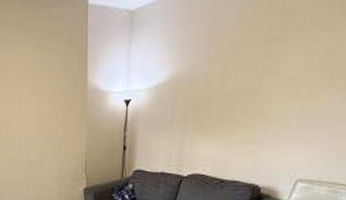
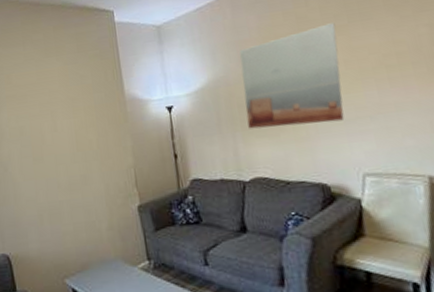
wall art: none [199,16,325,128] -> present [239,23,345,129]

